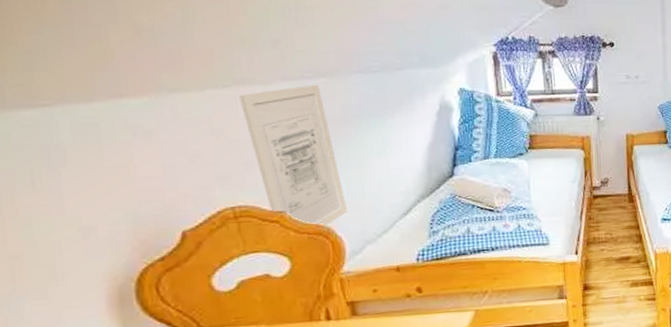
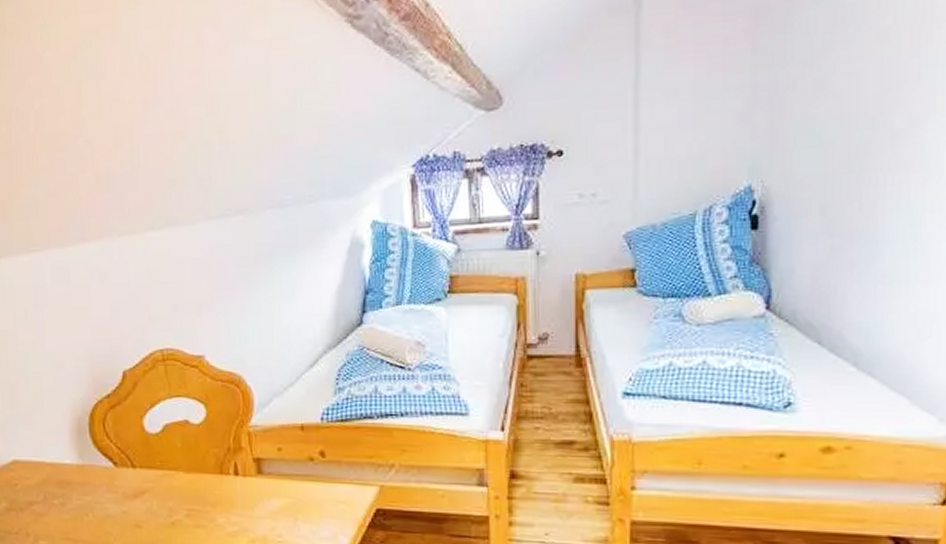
wall art: present [239,84,348,227] -> none [170,222,258,376]

